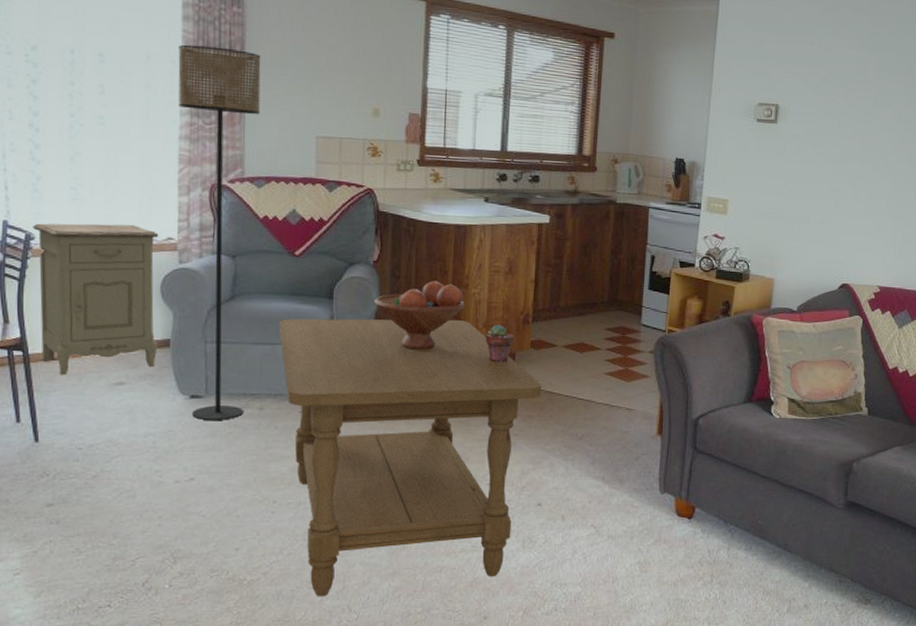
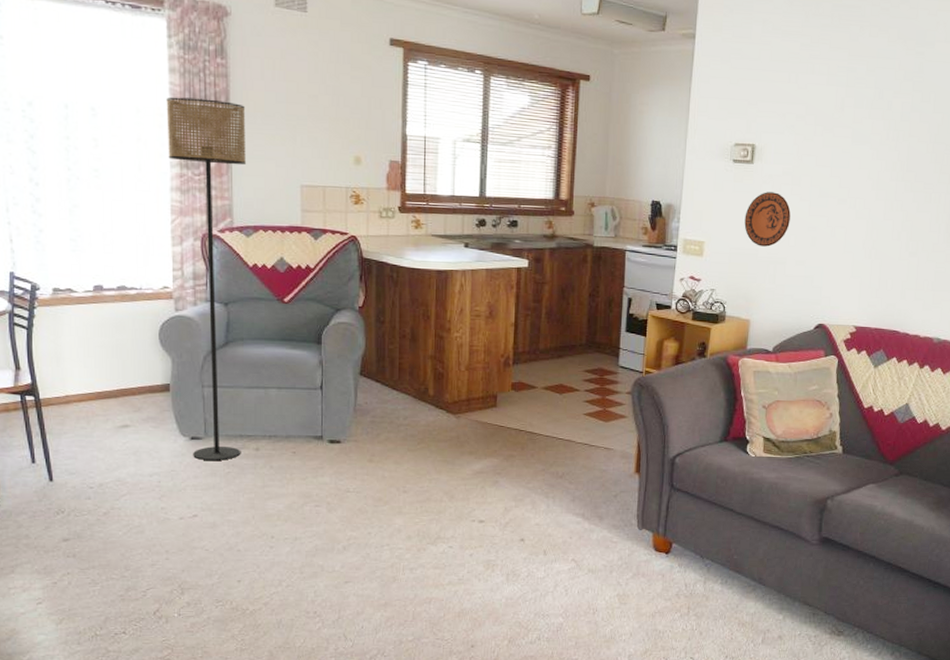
nightstand: present [33,223,159,376] -> none [37,274,158,419]
coffee table: present [279,318,542,597] -> none [271,362,523,626]
fruit bowl: present [374,281,465,350] -> none [361,325,447,392]
potted succulent: present [485,324,514,363] -> none [468,367,495,405]
decorative plate: none [768,151,814,206] -> present [744,192,791,247]

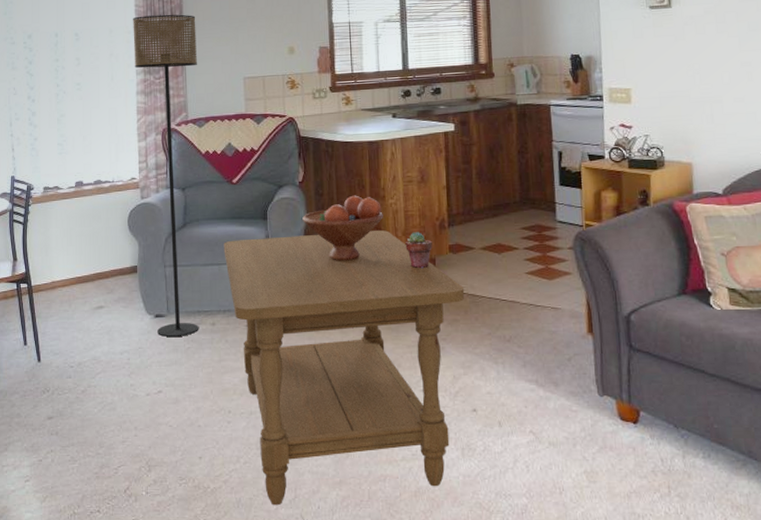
coffee table: none [271,362,523,626] -> present [223,230,465,506]
fruit bowl: none [361,325,447,392] -> present [302,195,383,261]
potted succulent: none [468,367,495,405] -> present [405,232,432,269]
decorative plate: present [744,192,791,247] -> none [670,32,721,87]

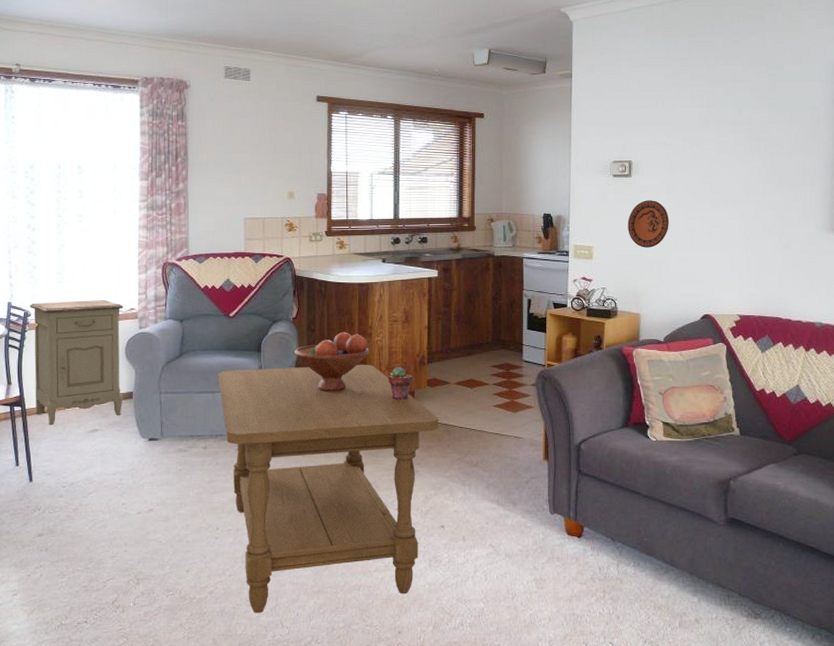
nightstand: none [32,170,127,303] -> present [29,300,124,426]
floor lamp: present [133,14,198,337] -> none [137,153,200,459]
decorative plate: none [670,32,721,87] -> present [627,200,669,248]

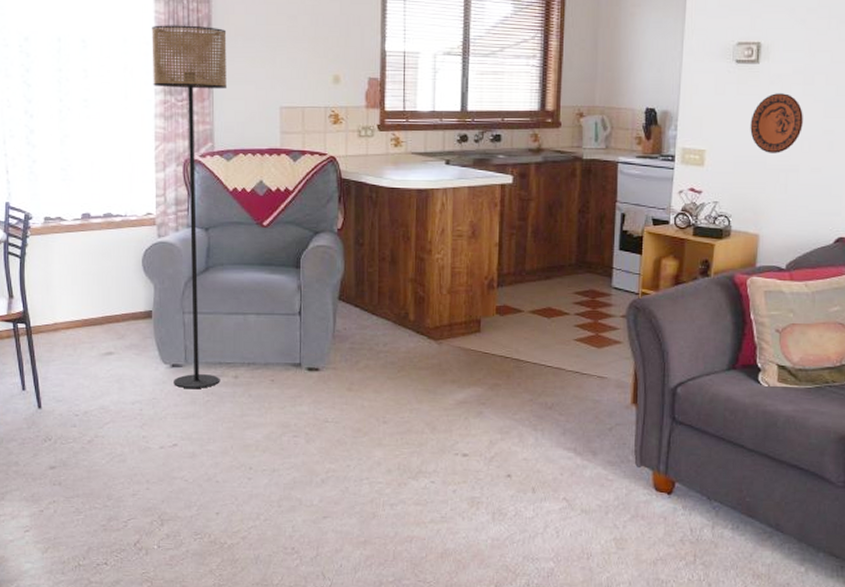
nightstand: present [29,300,124,426] -> none [30,202,141,346]
floor lamp: none [137,153,200,459] -> present [152,25,227,388]
coffee table: present [218,365,439,614] -> none [250,287,509,563]
fruit bowl: present [294,332,369,392] -> none [339,247,428,317]
potted succulent: present [388,367,412,400] -> none [450,290,479,330]

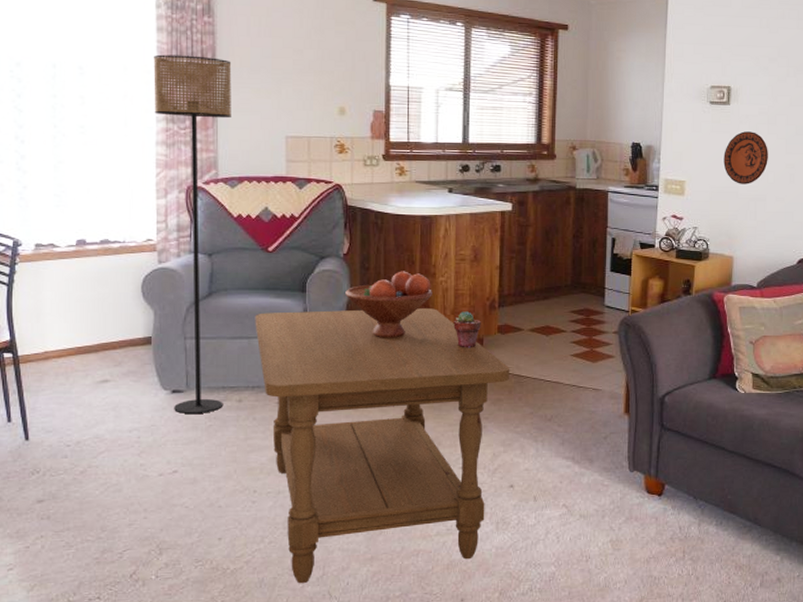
coffee table: none [250,287,509,563] -> present [255,308,510,584]
fruit bowl: none [339,247,428,317] -> present [345,271,432,338]
potted succulent: none [450,290,479,330] -> present [453,311,481,348]

